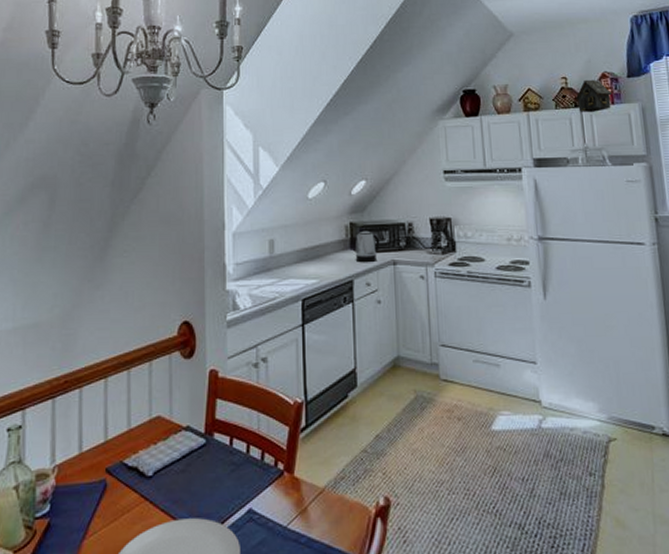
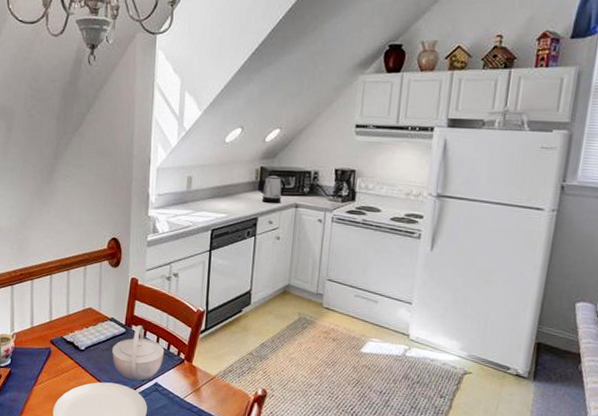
teapot: none [190,431,258,511] -> present [112,325,165,381]
birdhouse: present [575,79,611,113] -> none [506,39,548,75]

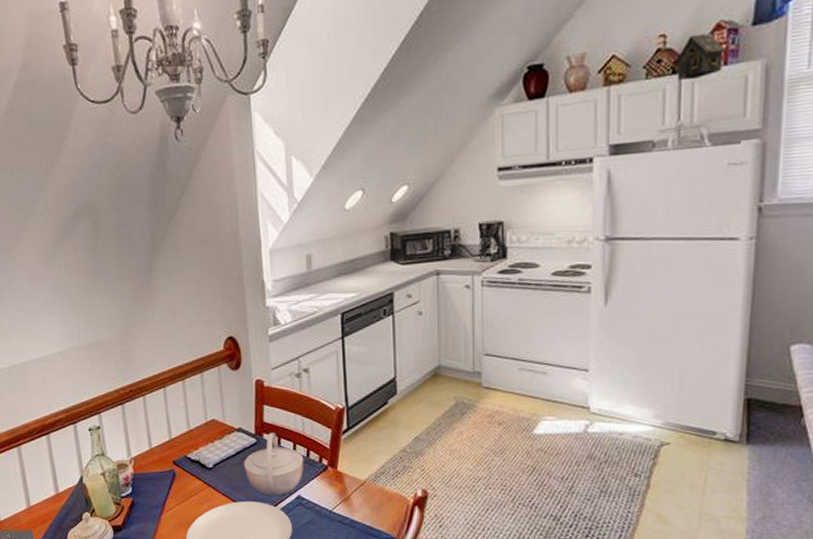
kettle: present [261,175,286,204] -> none [395,240,422,275]
birdhouse: none [506,39,548,75] -> present [674,33,726,81]

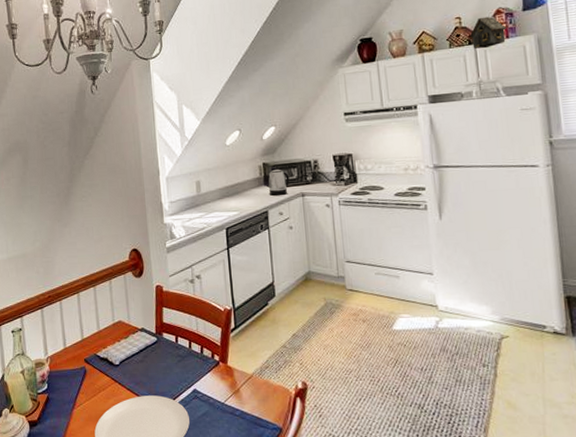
teapot: present [244,433,304,496] -> none [146,332,199,390]
kettle: none [395,240,422,275] -> present [268,169,290,197]

